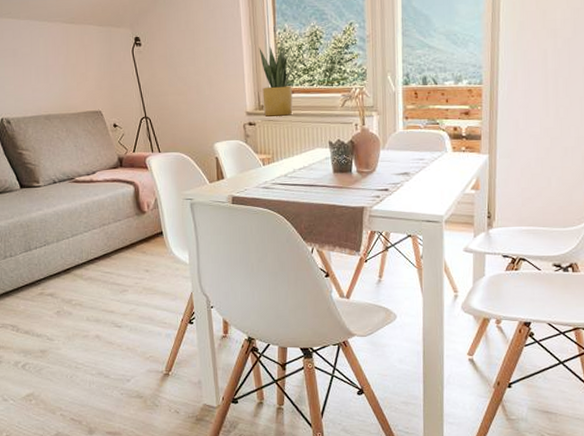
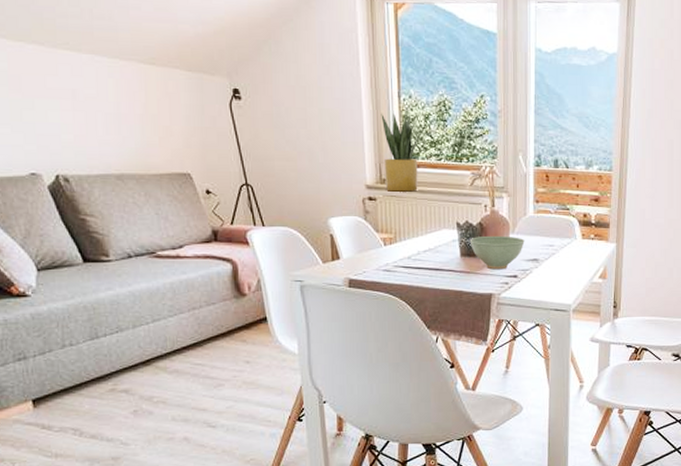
bowl: none [341,152,395,184] -> present [469,235,525,270]

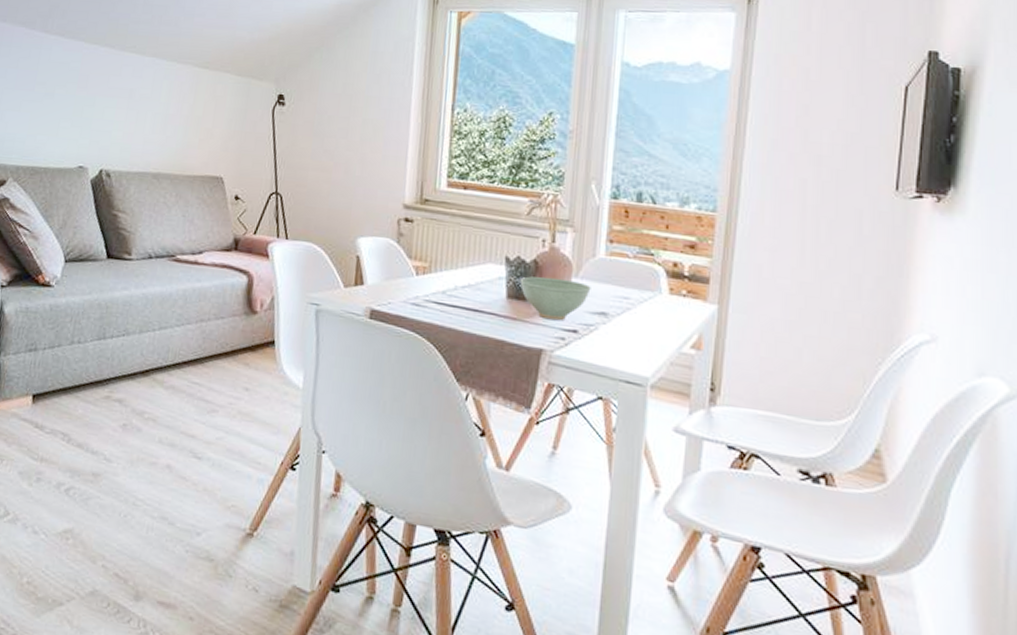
planter: present [381,111,421,192] -> none [425,125,474,217]

